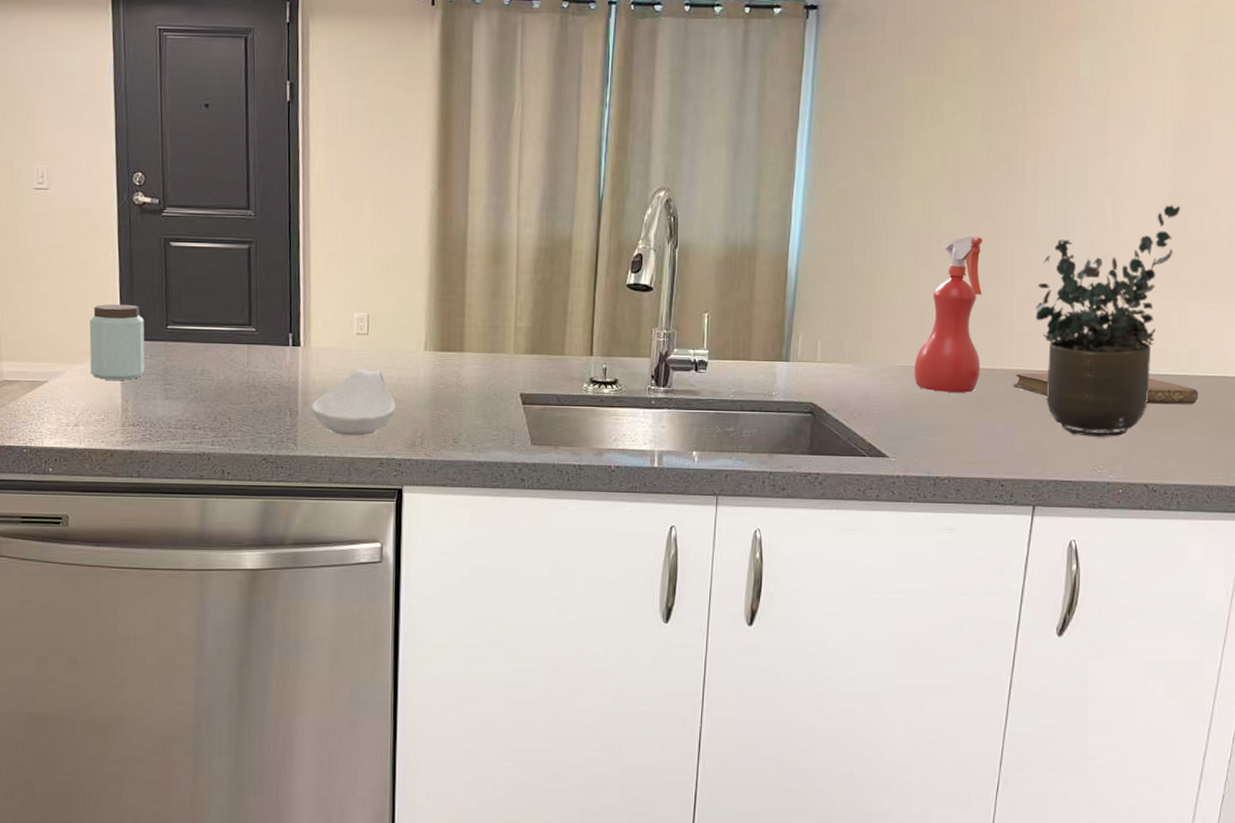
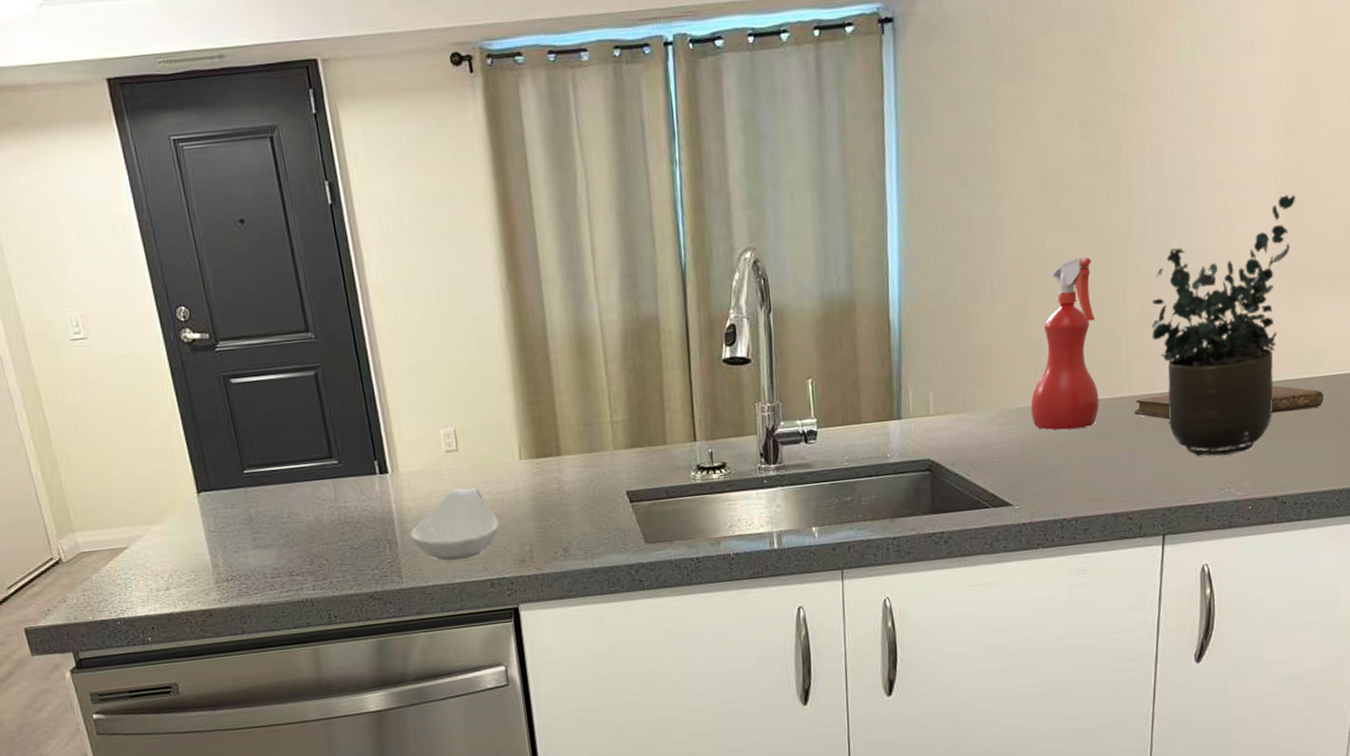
peanut butter: present [89,304,145,380] -> none [160,453,228,537]

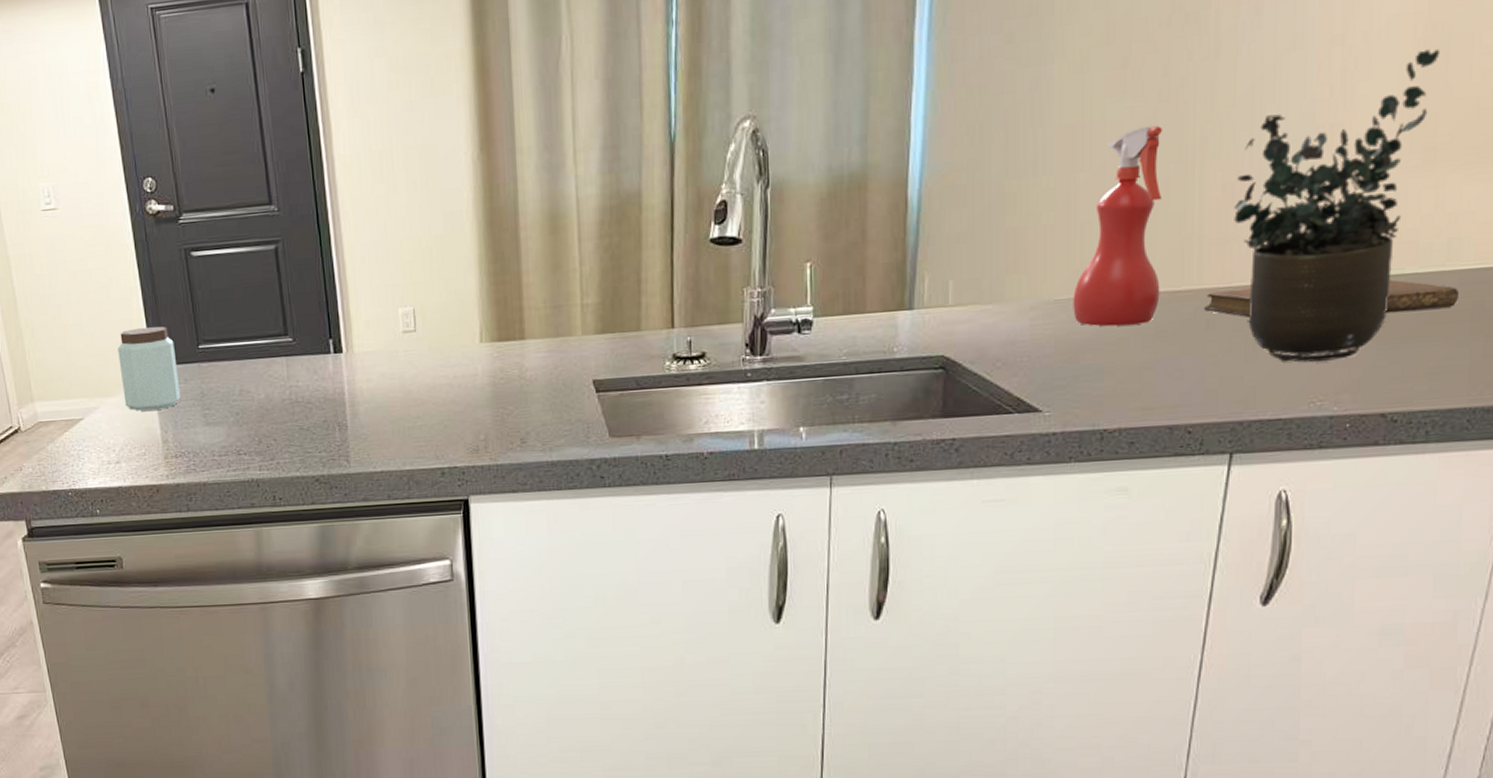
peanut butter: none [160,453,228,537] -> present [118,326,180,411]
spoon rest: present [410,487,499,562] -> none [360,370,454,447]

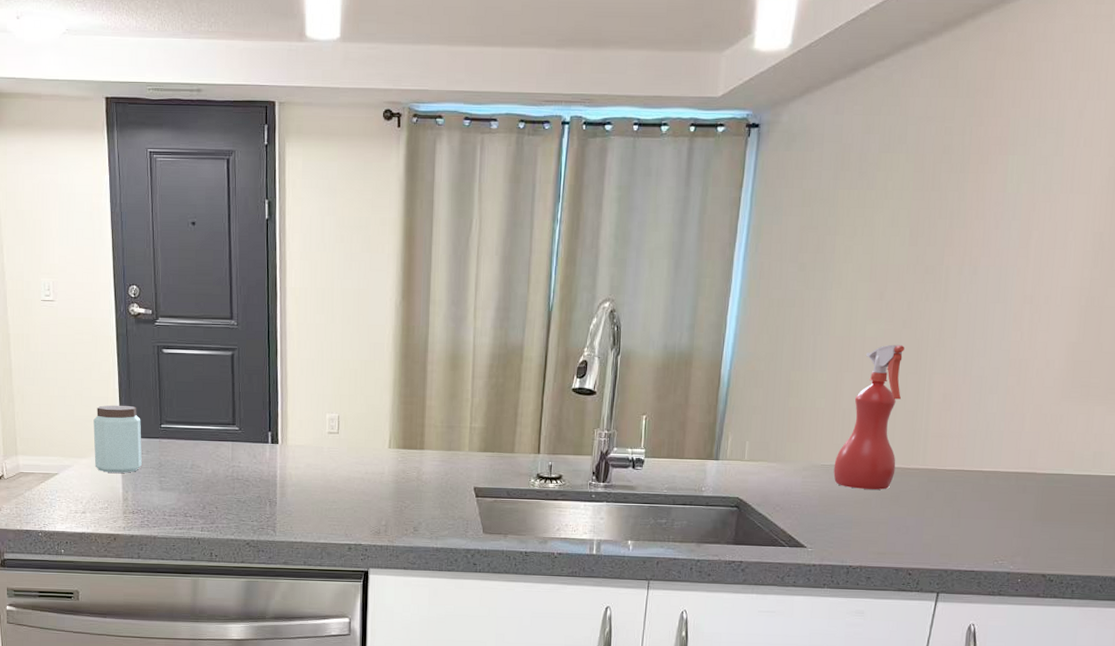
notebook: present [1203,279,1458,318] -> none [925,471,1099,502]
potted plant: present [1234,48,1441,362] -> none [950,315,1096,531]

